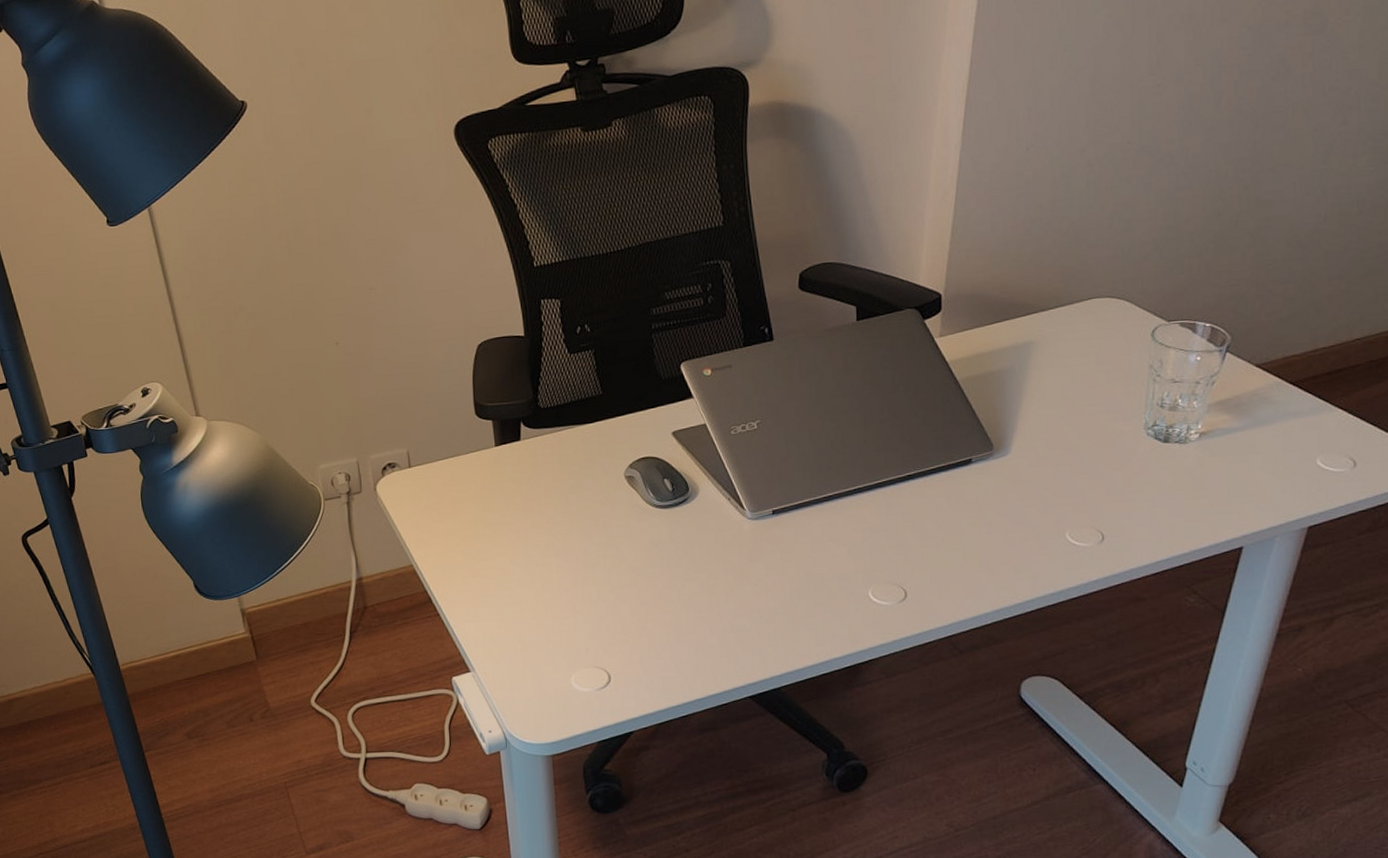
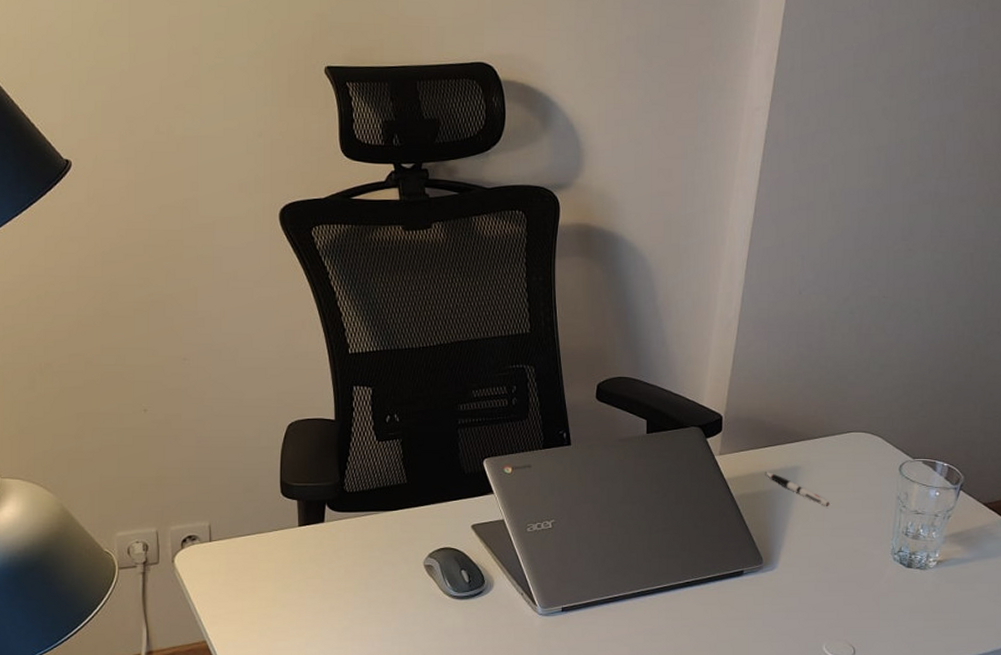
pen: none [993,350,1070,383] -> present [765,472,830,506]

